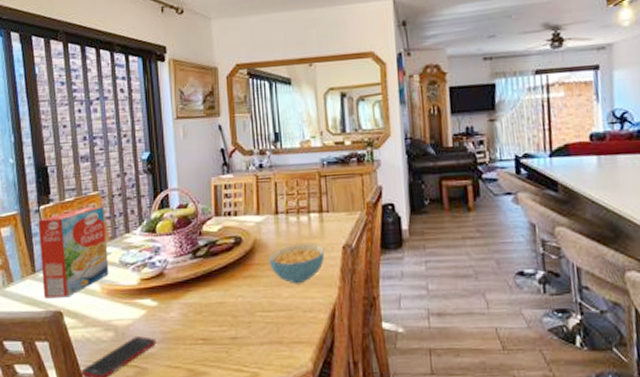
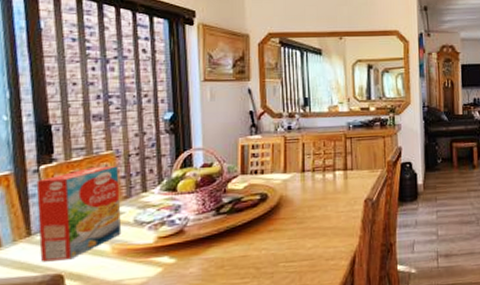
cereal bowl: present [268,243,325,284] -> none [294,198,348,236]

